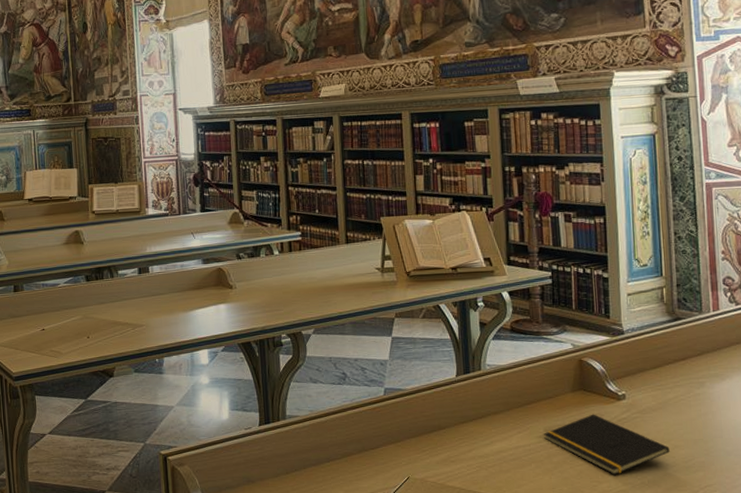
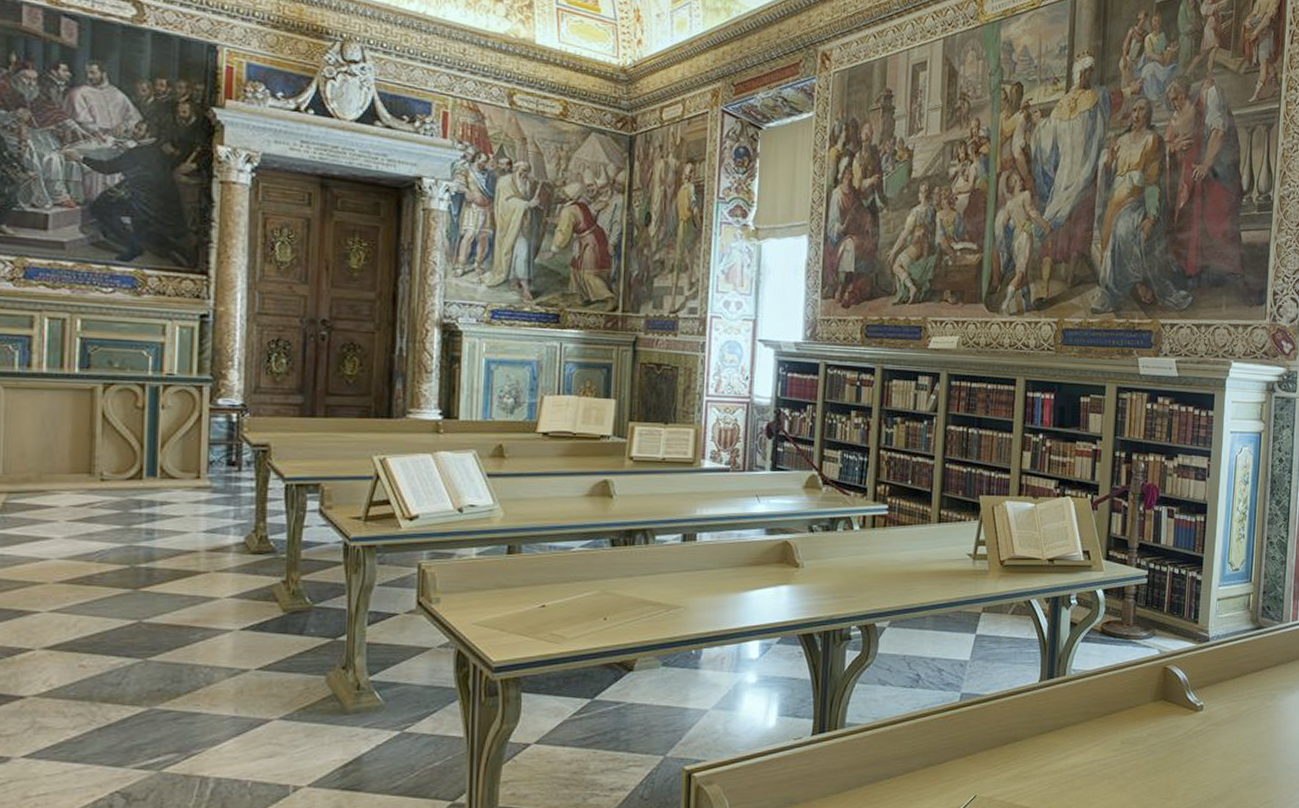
notepad: present [544,414,670,475] -> none [1120,725,1237,791]

